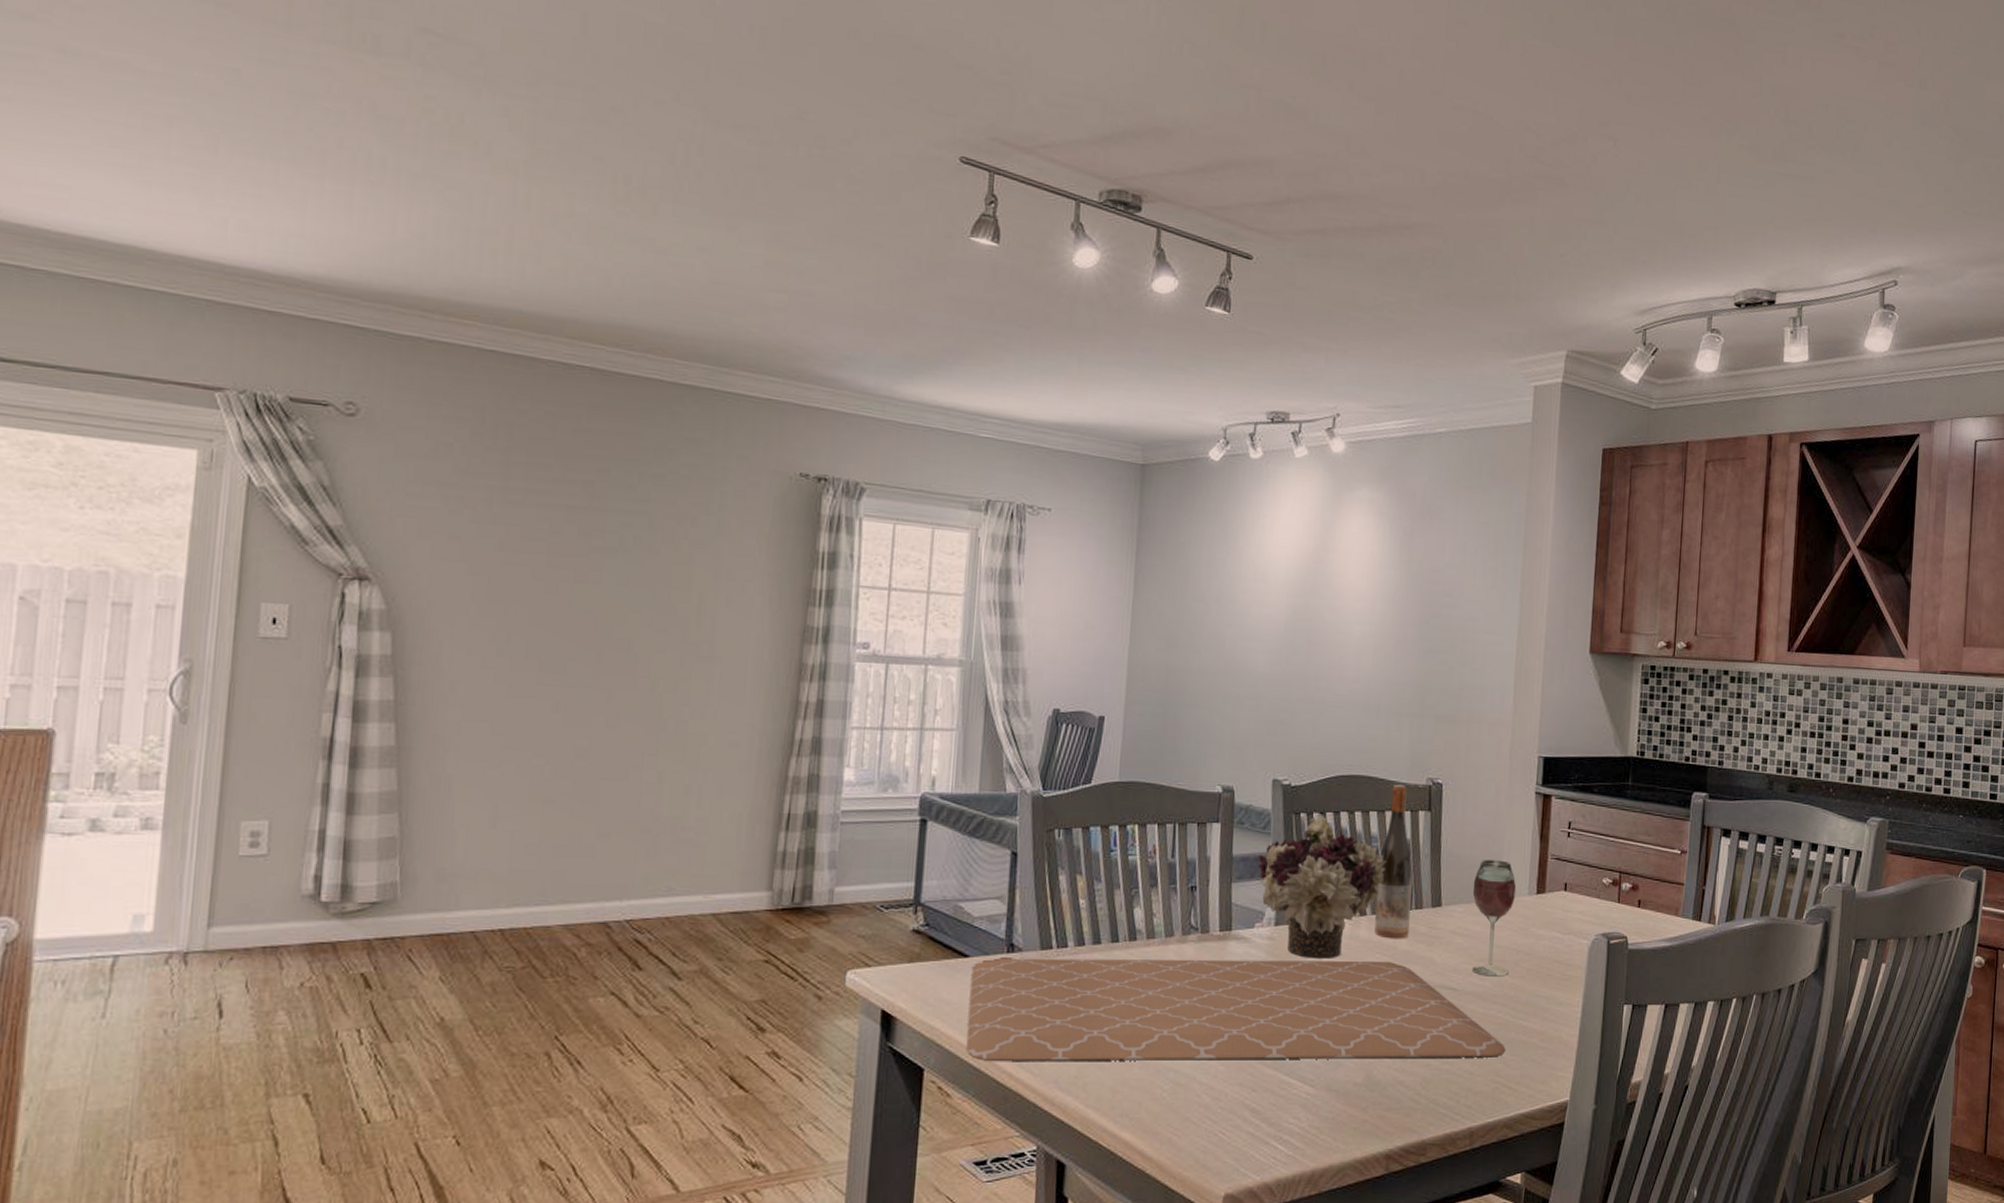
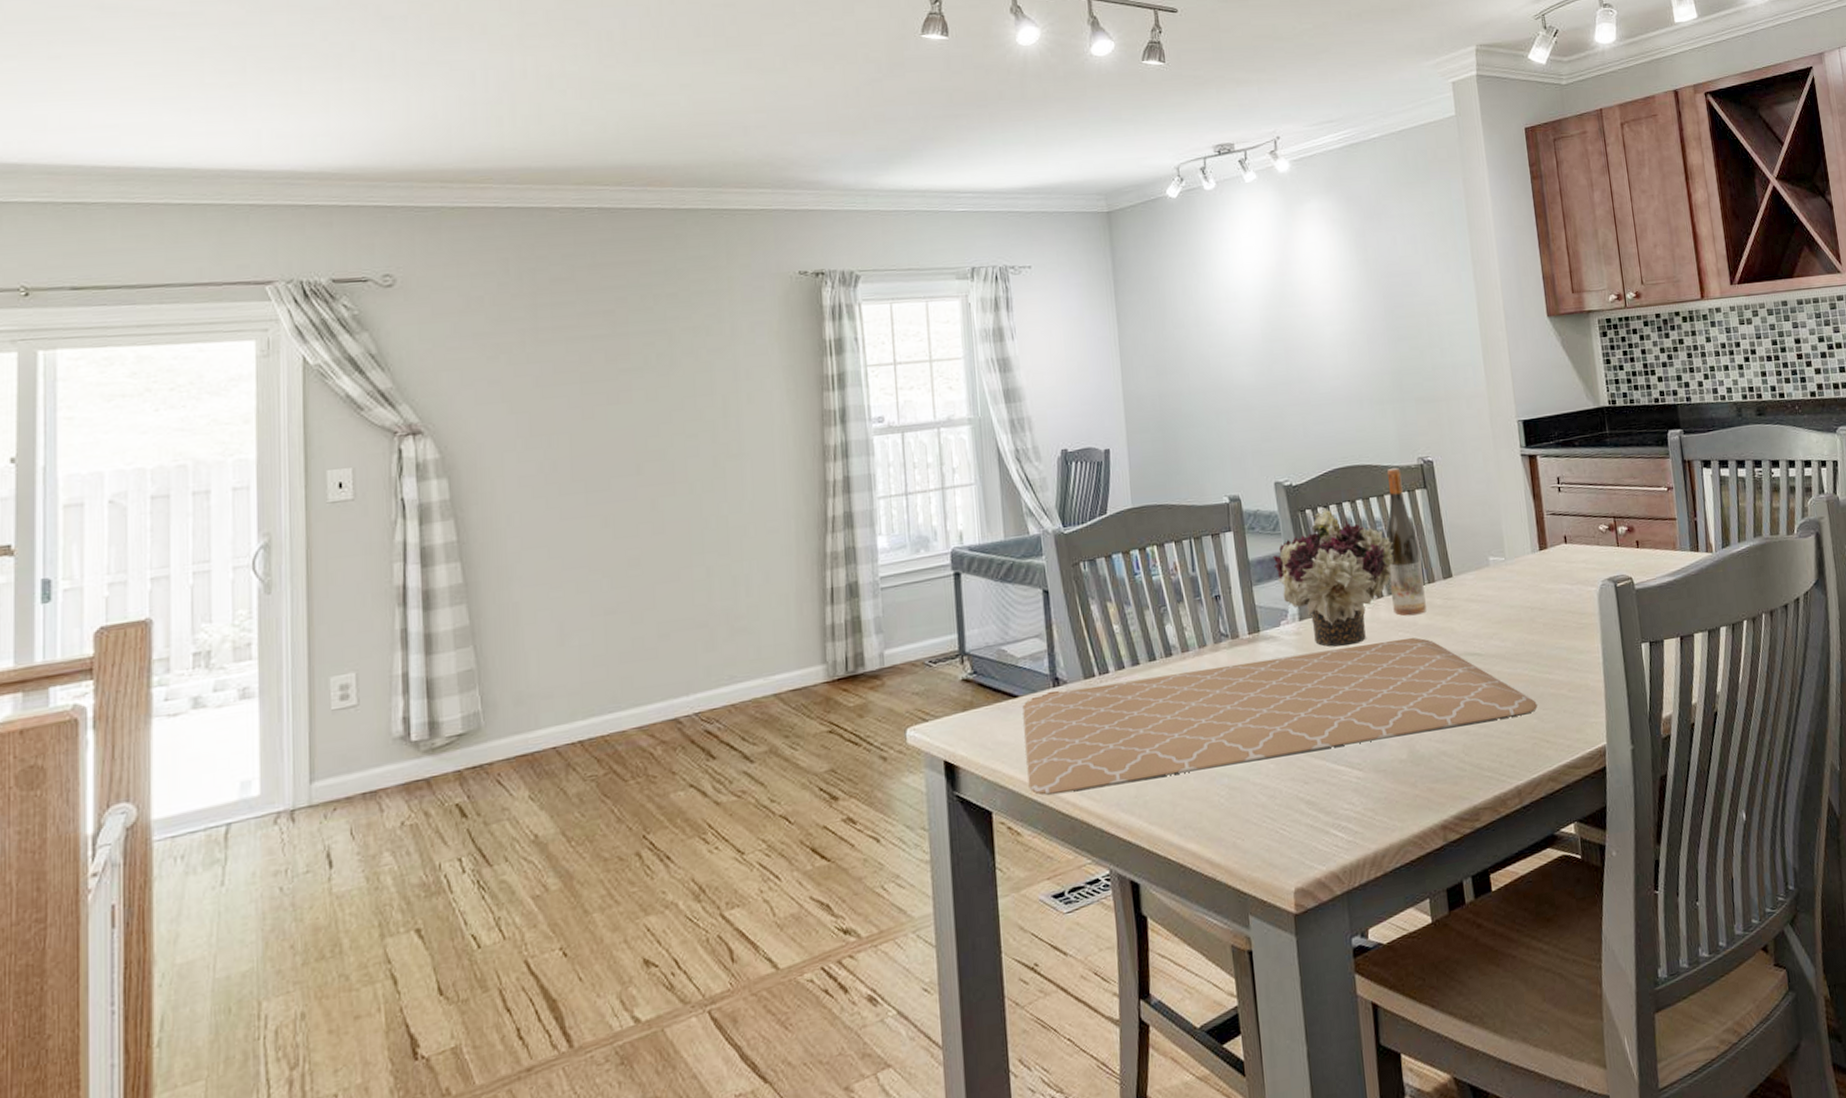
wineglass: present [1472,860,1517,977] -> none [1478,524,1527,638]

